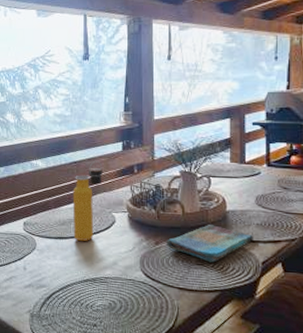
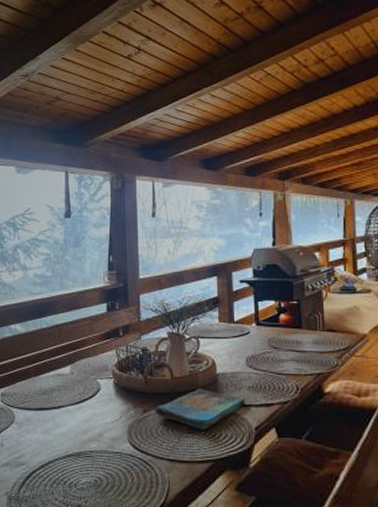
water bottle: present [72,161,103,242] -> none [54,324,86,413]

